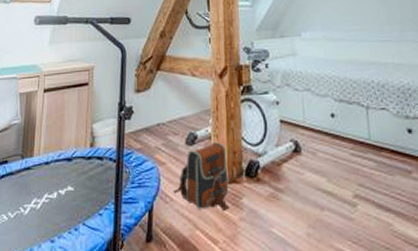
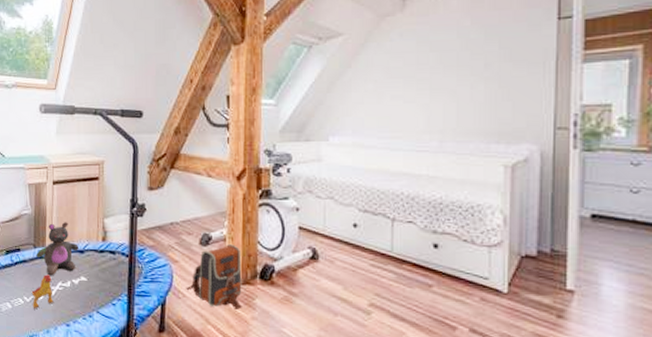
toy dinosaur: none [16,186,40,226] -> present [31,274,55,310]
stuffed bear: none [23,130,68,188] -> present [36,222,80,276]

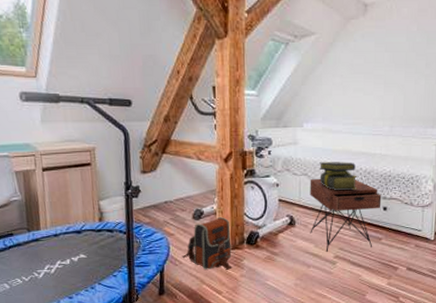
toy dinosaur: present [31,274,55,310] -> none [29,255,55,287]
stuffed bear: present [36,222,80,276] -> none [31,206,77,256]
nightstand: none [337,203,431,297] -> present [310,178,382,252]
stack of books: none [349,183,398,220] -> present [320,162,358,191]

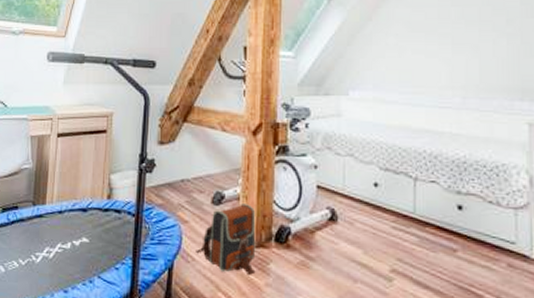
nightstand: present [310,178,382,252] -> none [357,161,455,262]
stack of books: present [320,162,358,191] -> none [369,140,420,179]

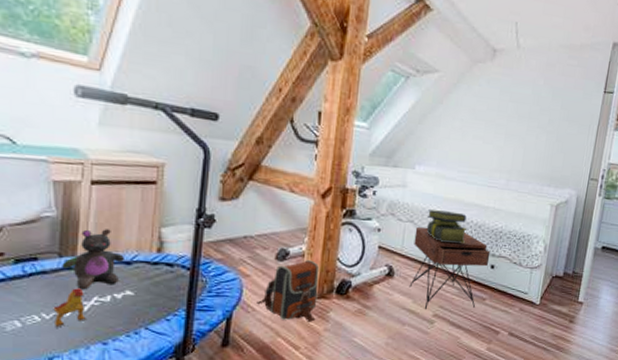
toy dinosaur: none [27,235,53,274] -> present [53,288,87,328]
stuffed bear: none [35,178,83,237] -> present [62,229,126,290]
nightstand: none [357,161,455,262] -> present [409,227,491,309]
stack of books: none [369,140,420,179] -> present [426,210,468,243]

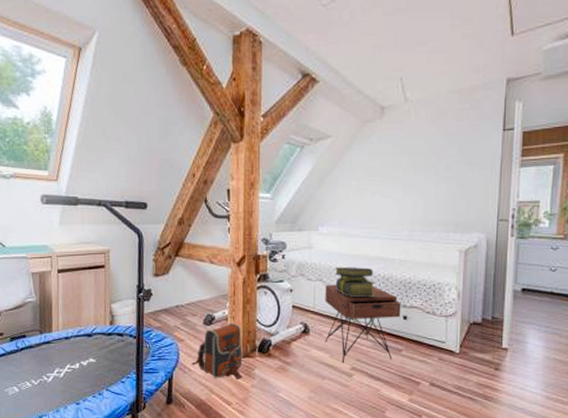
toy dinosaur: present [53,288,87,328] -> none [39,358,64,392]
stuffed bear: present [62,229,126,290] -> none [42,308,87,359]

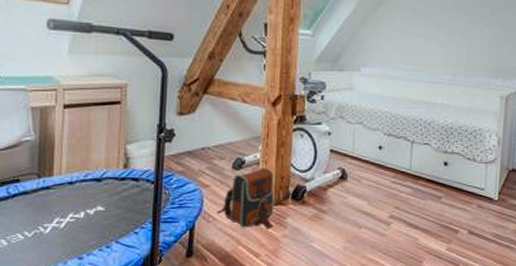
nightstand: present [325,284,401,363] -> none [363,128,442,211]
stack of books: present [335,267,376,298] -> none [376,110,417,143]

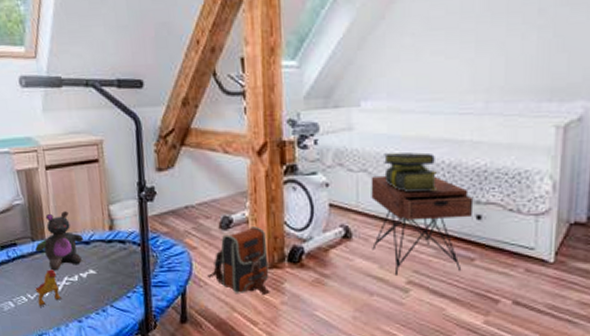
toy dinosaur: none [34,206,64,245] -> present [35,269,63,307]
stuffed bear: none [41,149,96,207] -> present [35,211,84,271]
nightstand: none [363,128,442,211] -> present [371,175,474,275]
stack of books: none [376,110,417,143] -> present [384,152,438,193]

